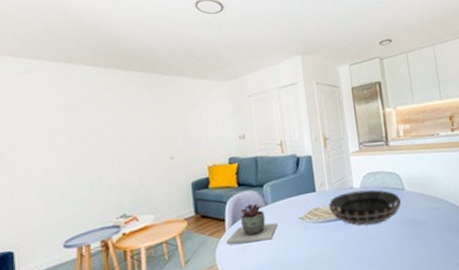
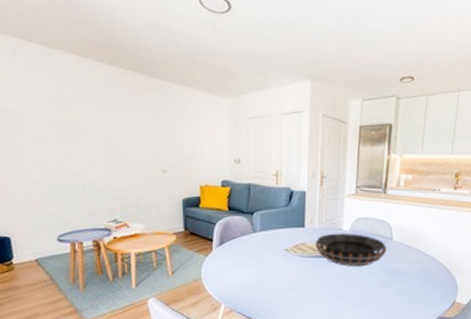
succulent plant: present [225,203,278,245] -> none [212,229,263,265]

